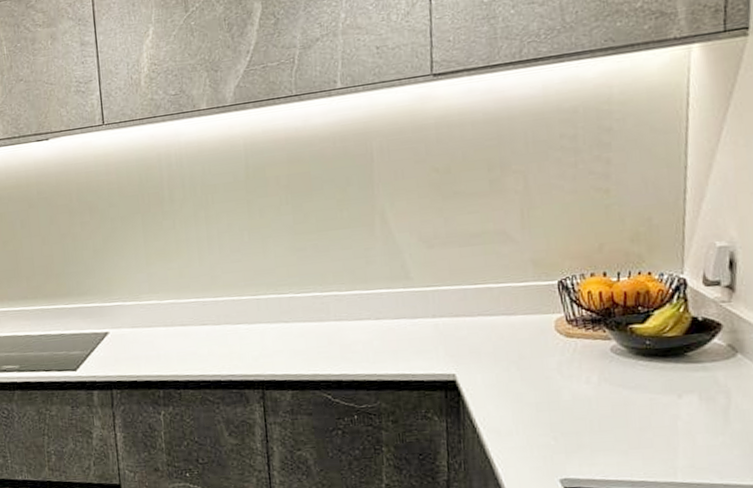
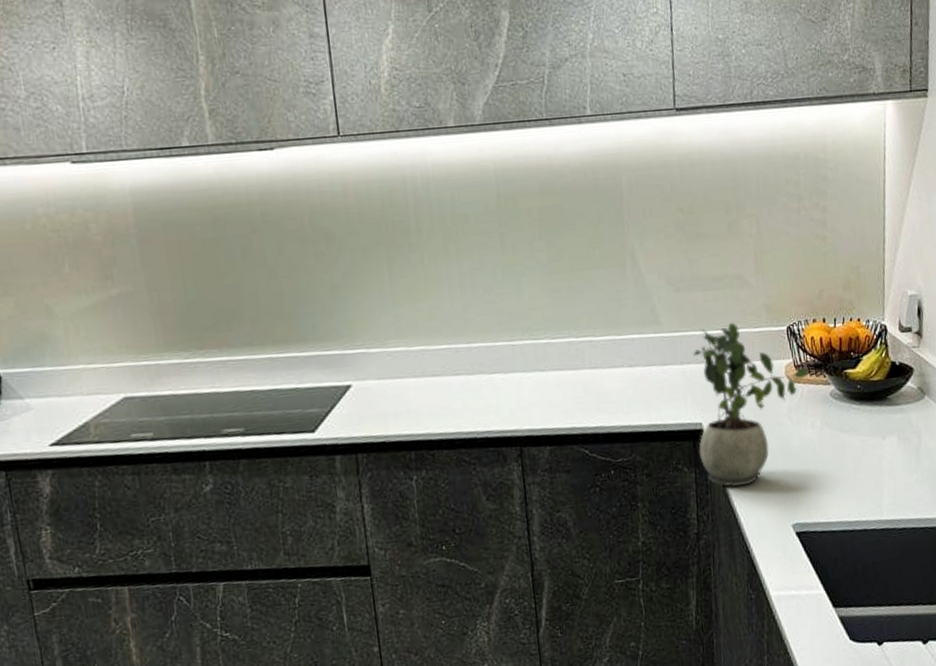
potted plant: none [446,277,584,438] -> present [693,322,809,487]

